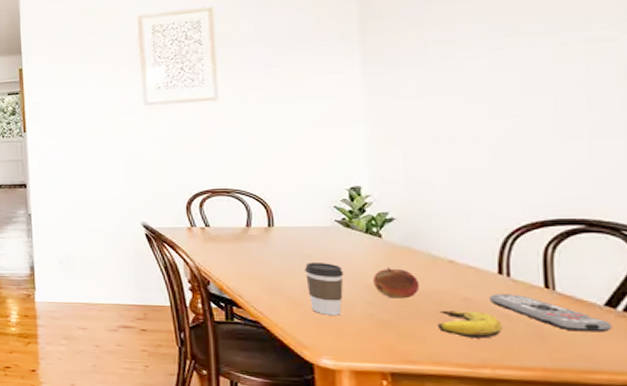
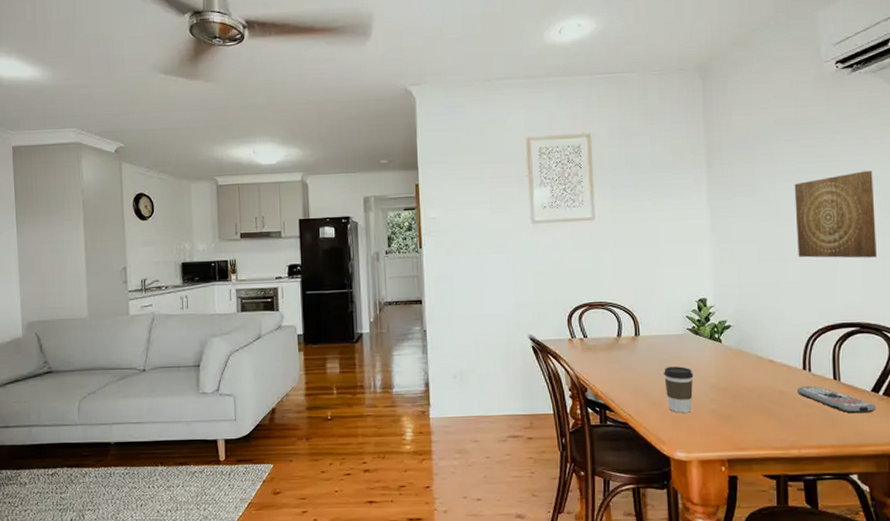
fruit: present [373,268,420,299] -> none [715,369,749,395]
banana: present [437,310,503,339] -> none [761,402,806,425]
wall art: none [484,30,612,140] -> present [794,170,877,258]

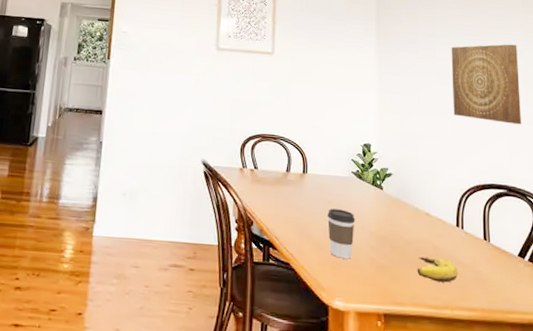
banana: none [761,402,806,425] -> present [417,256,459,283]
remote control: present [797,386,876,414] -> none [451,243,523,279]

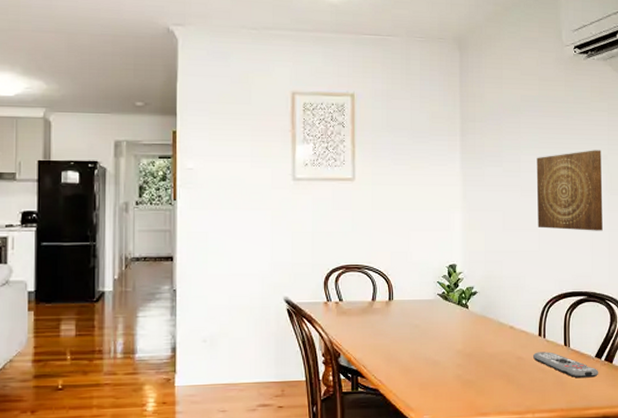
coffee cup: present [327,208,355,259] -> none [414,332,442,379]
banana: present [417,256,459,283] -> none [501,367,540,390]
remote control: none [451,243,523,279] -> present [533,352,599,378]

